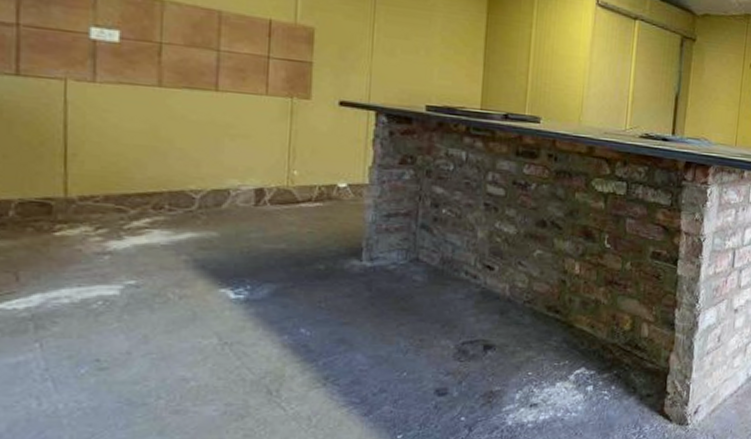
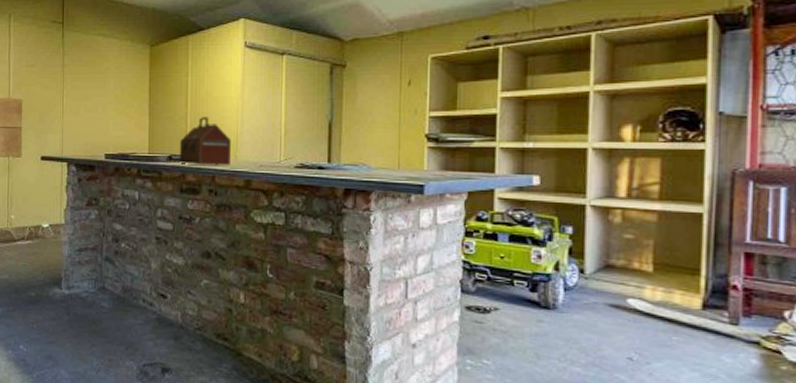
toolbox: none [516,75,576,131] -> present [179,117,231,166]

